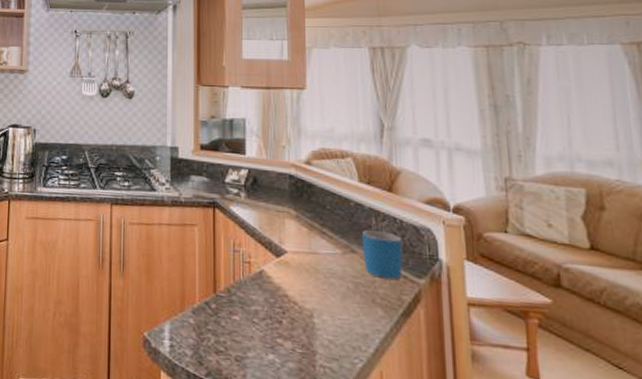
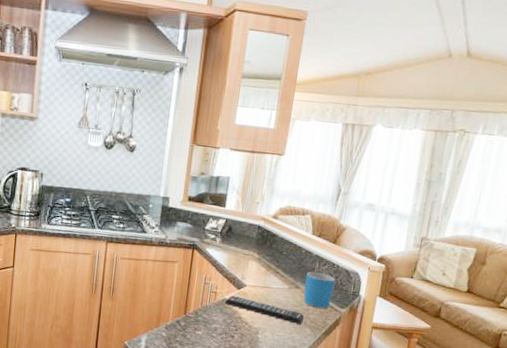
remote control: none [263,265,371,303] -> present [224,295,305,324]

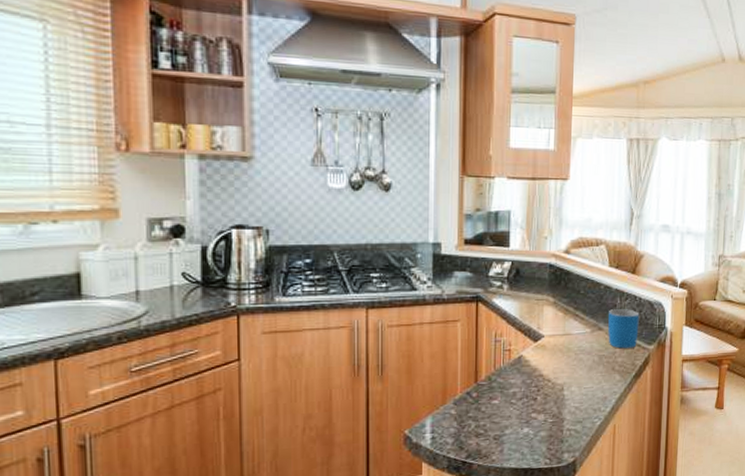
remote control: present [224,295,305,324] -> none [521,350,612,371]

